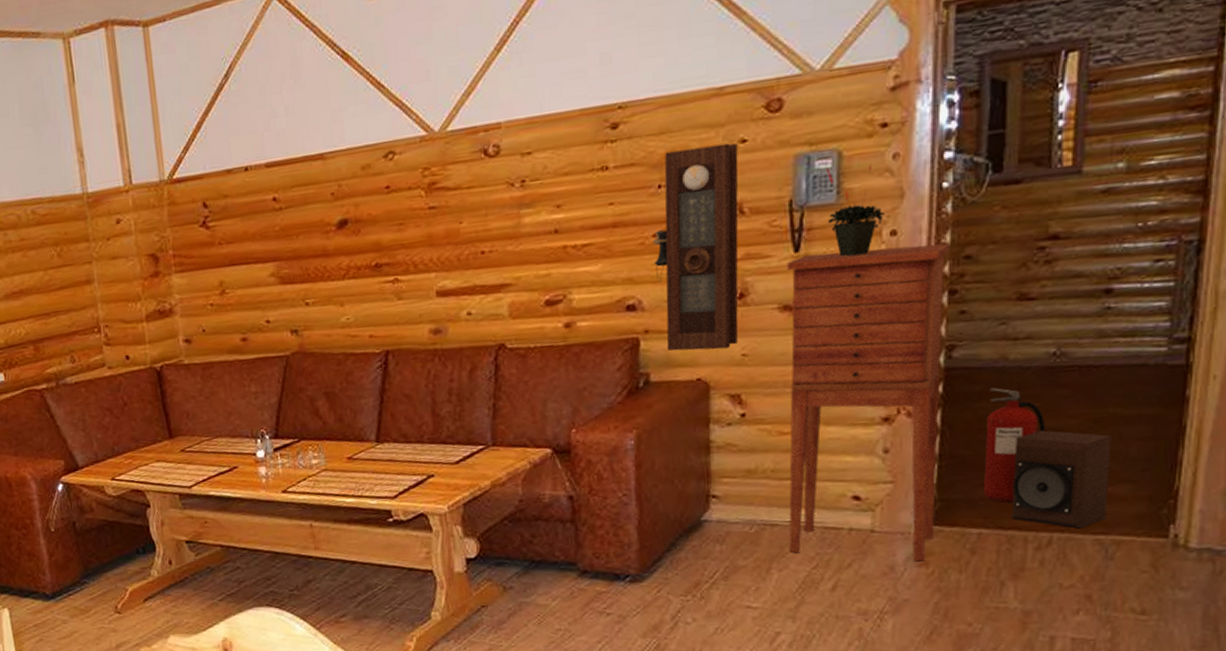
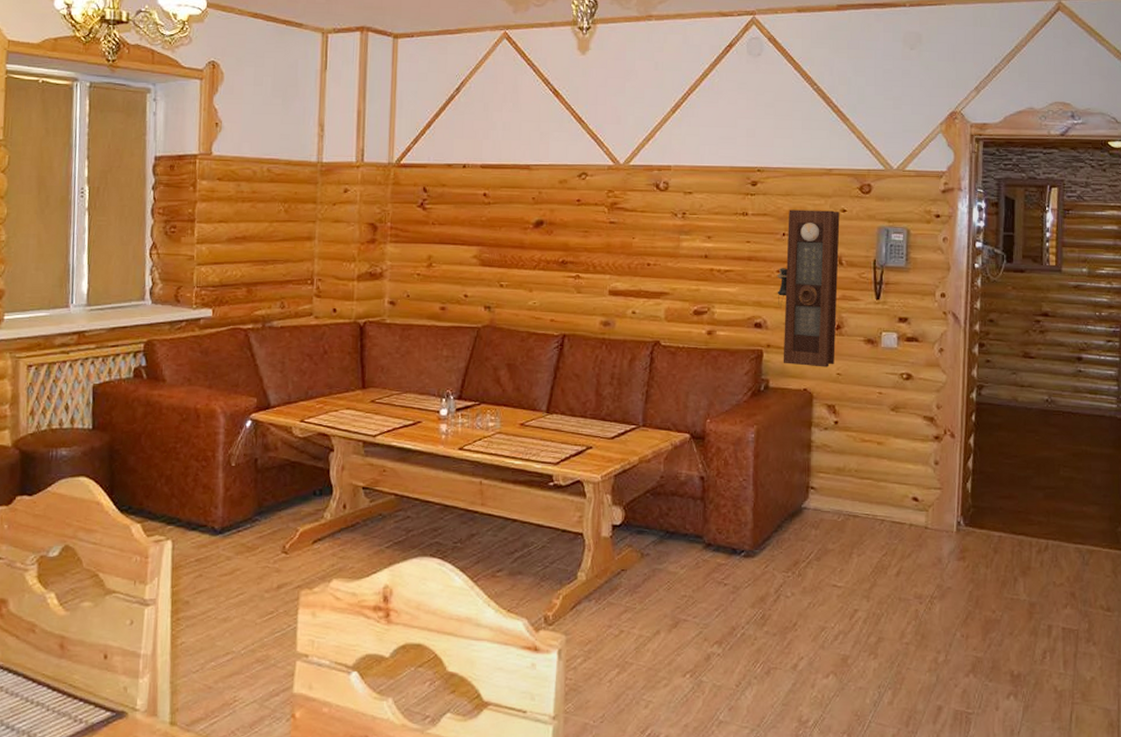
cabinet: present [786,243,951,562] -> none [866,303,980,556]
potted plant: present [825,164,884,258] -> none [899,240,937,308]
fire extinguisher: present [983,388,1046,502] -> none [1002,422,1043,512]
speaker: present [1011,430,1112,529] -> none [1021,458,1085,538]

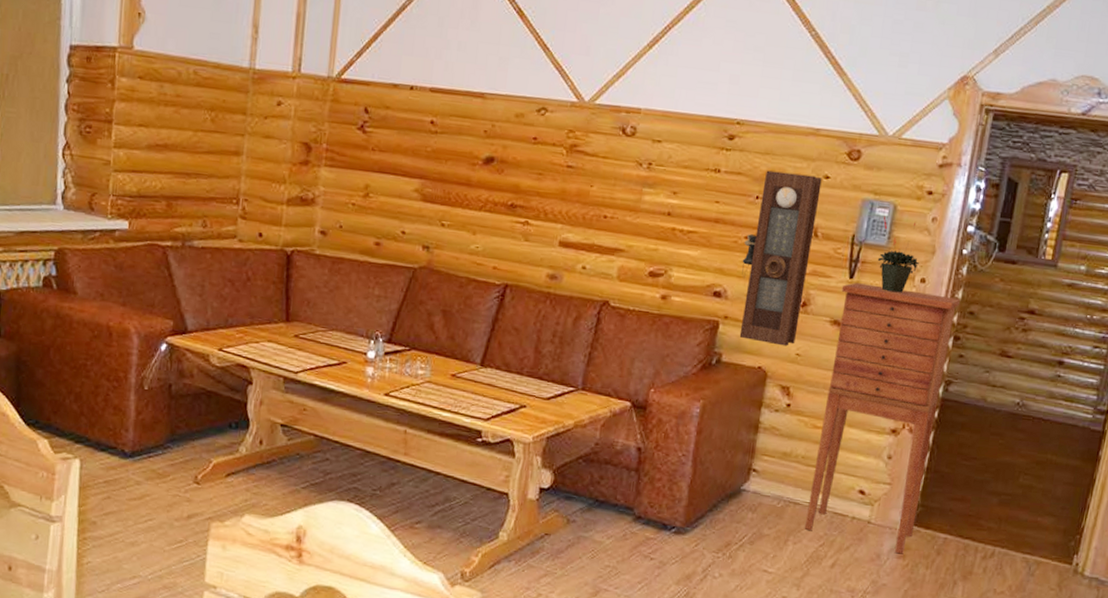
cabinet: none [866,303,980,556] -> present [804,283,961,554]
potted plant: none [899,240,937,308] -> present [877,216,919,293]

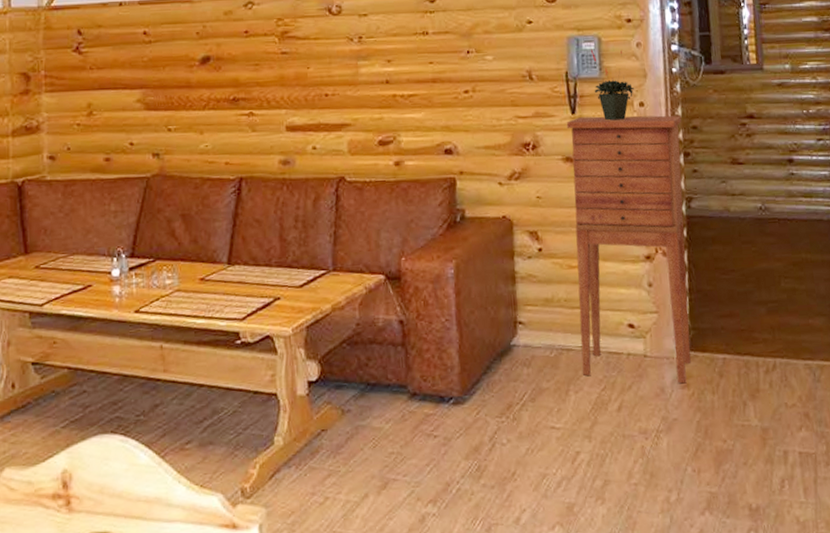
pendulum clock: present [739,170,822,346] -> none [464,23,533,192]

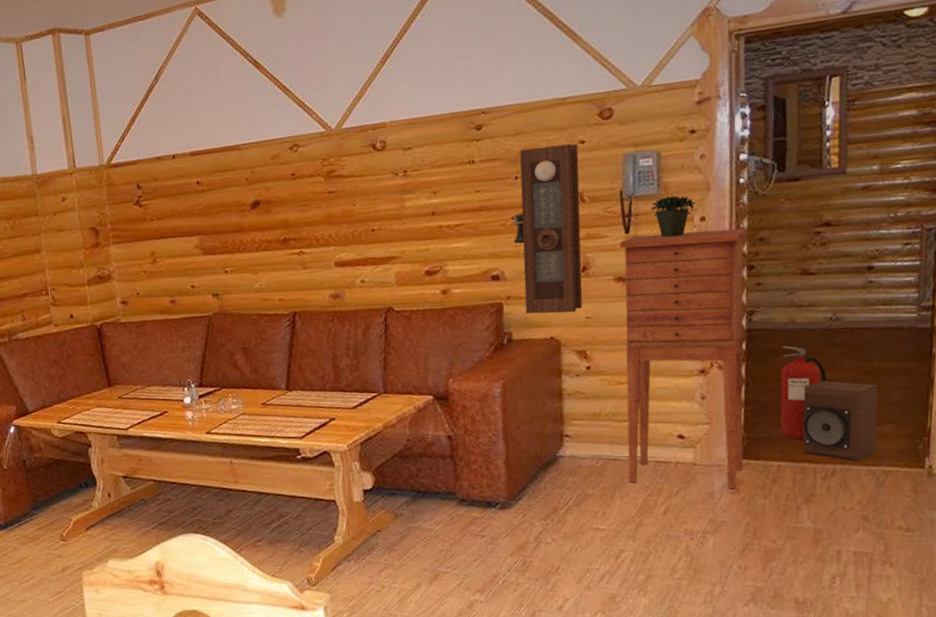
pendulum clock: none [464,23,533,192] -> present [512,143,583,314]
fire extinguisher: none [720,234,762,331] -> present [780,346,827,440]
speaker: none [741,270,811,355] -> present [802,380,878,462]

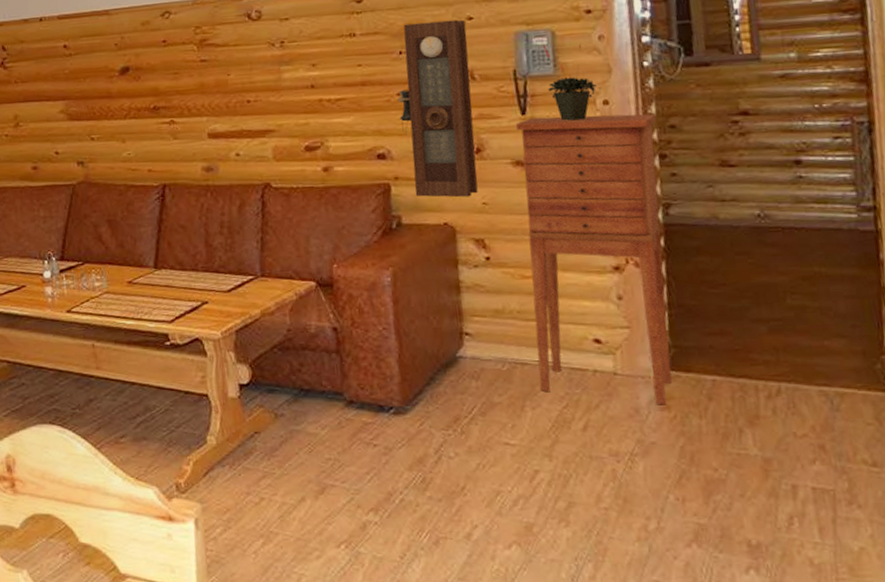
fire extinguisher: present [780,346,827,440] -> none [706,244,761,351]
speaker: present [802,380,878,462] -> none [735,285,827,380]

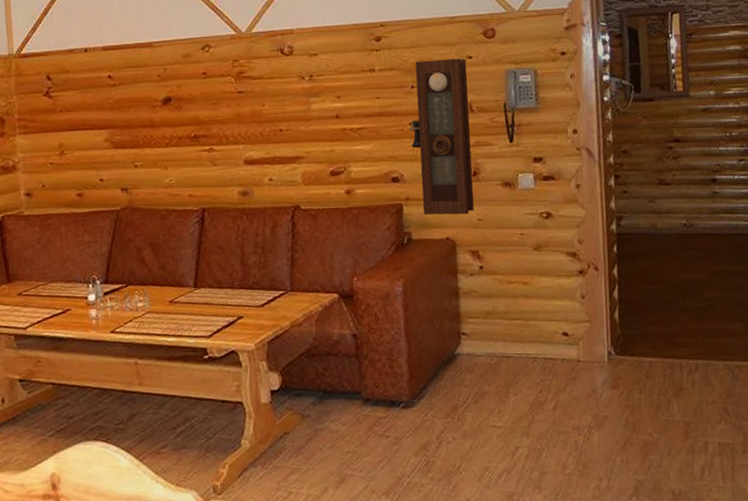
cabinet: present [515,113,672,405] -> none [504,141,620,385]
potted plant: present [542,44,596,121] -> none [527,81,568,148]

